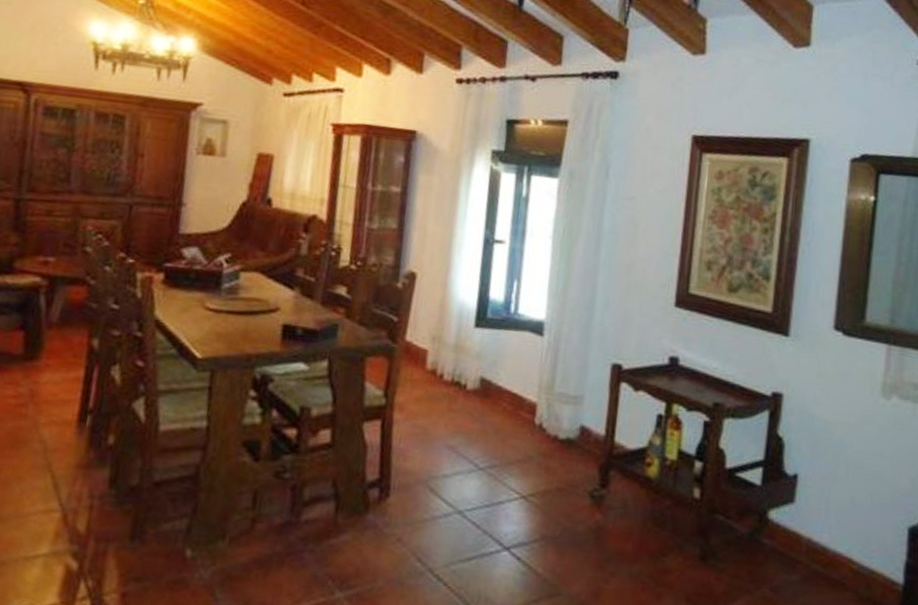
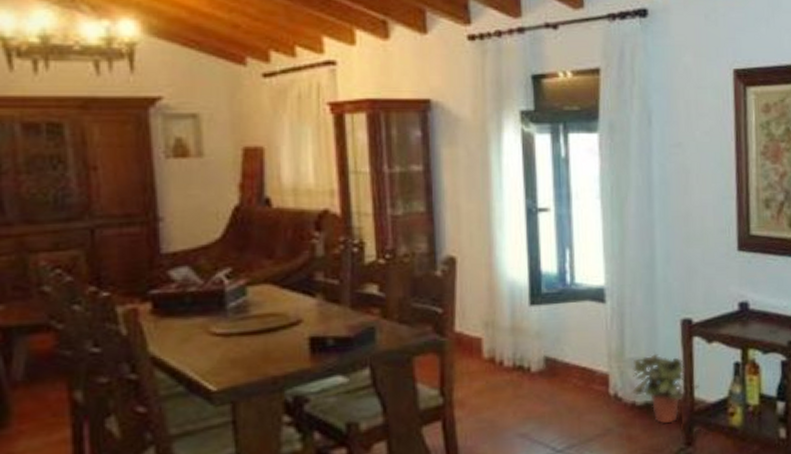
potted plant: none [555,391,621,463] -> present [631,353,699,425]

